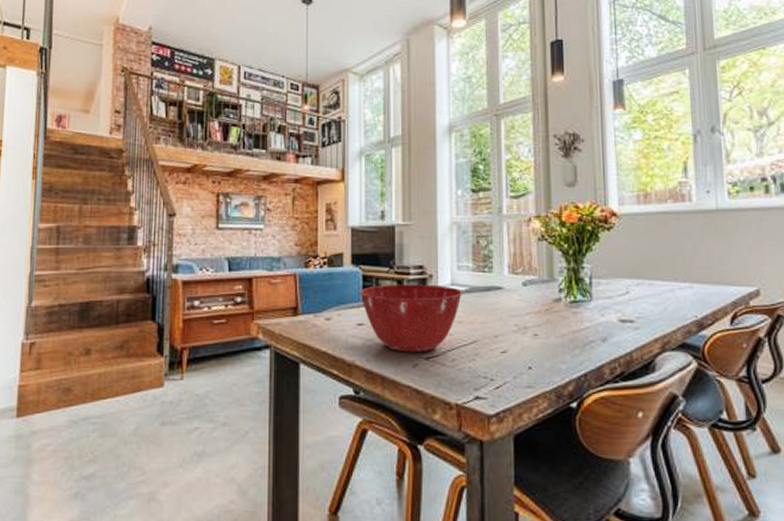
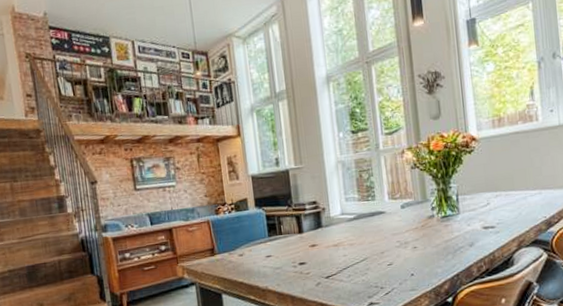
mixing bowl: present [359,284,462,353] -> none [265,216,352,275]

